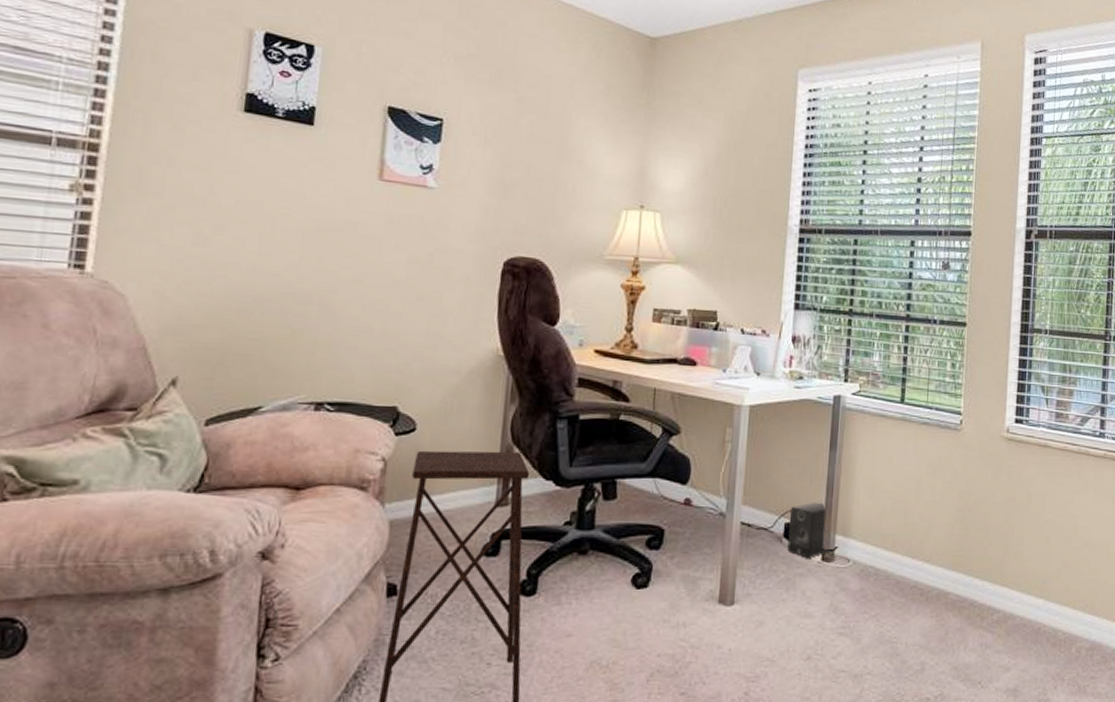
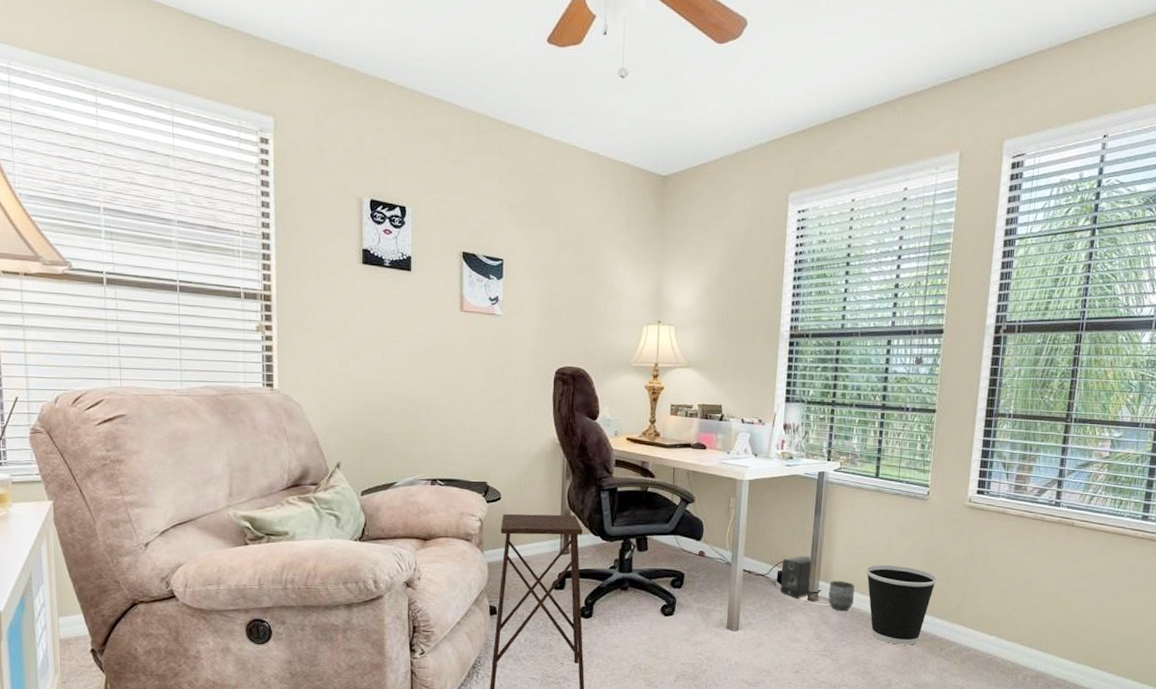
planter: none [847,534,879,574] -> present [828,581,855,612]
wastebasket: none [891,512,975,615] -> present [866,565,937,645]

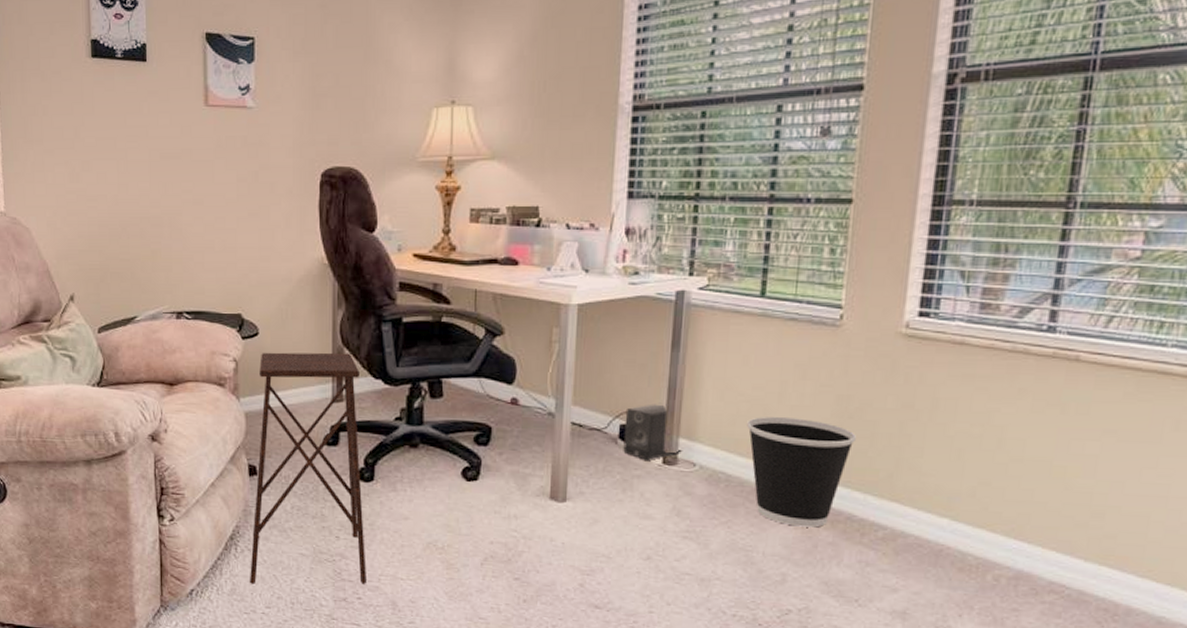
planter: present [828,581,855,612] -> none [692,438,731,480]

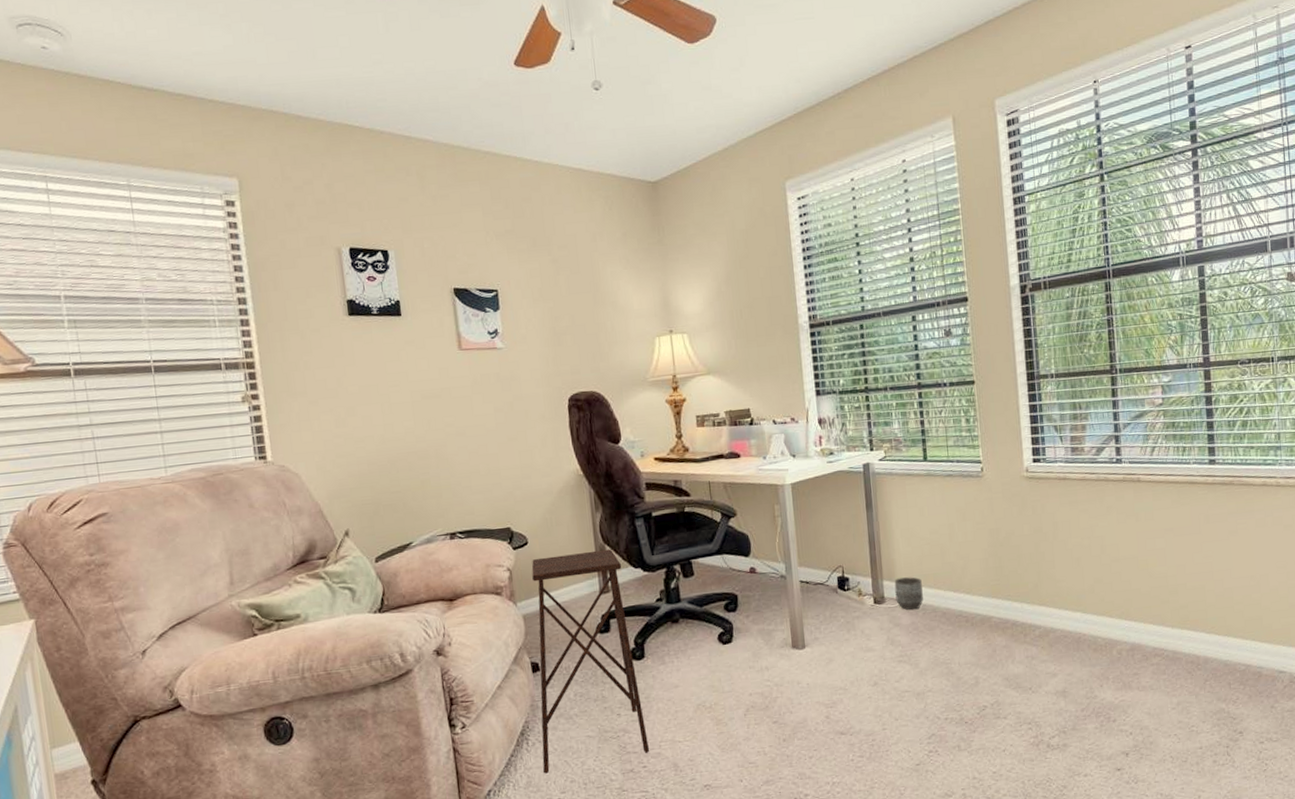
speaker: present [623,402,682,460] -> none [840,554,887,603]
planter: none [692,438,731,480] -> present [894,577,923,611]
wastebasket: present [747,417,856,528] -> none [930,551,1008,638]

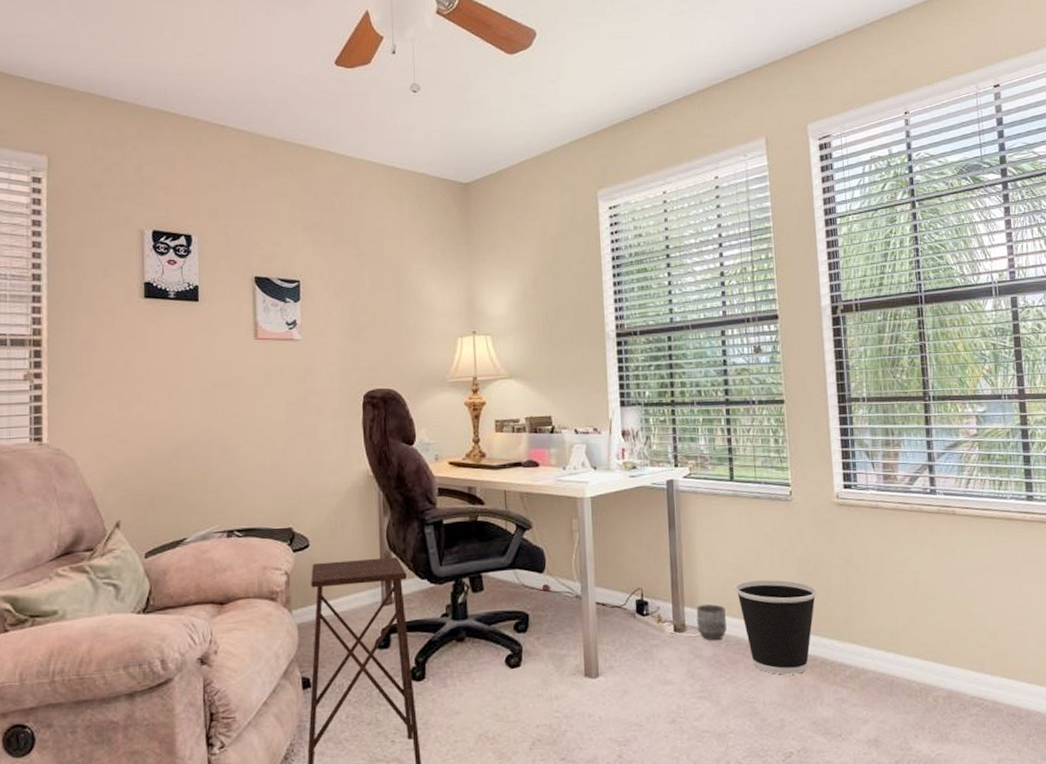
wastebasket: none [930,551,1008,638] -> present [735,580,817,675]

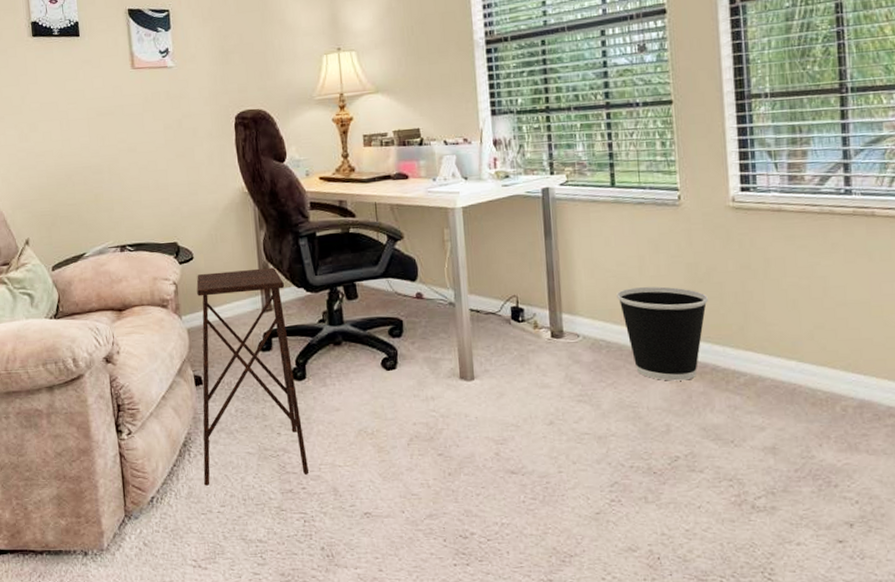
planter: present [696,604,727,641] -> none [574,311,608,347]

